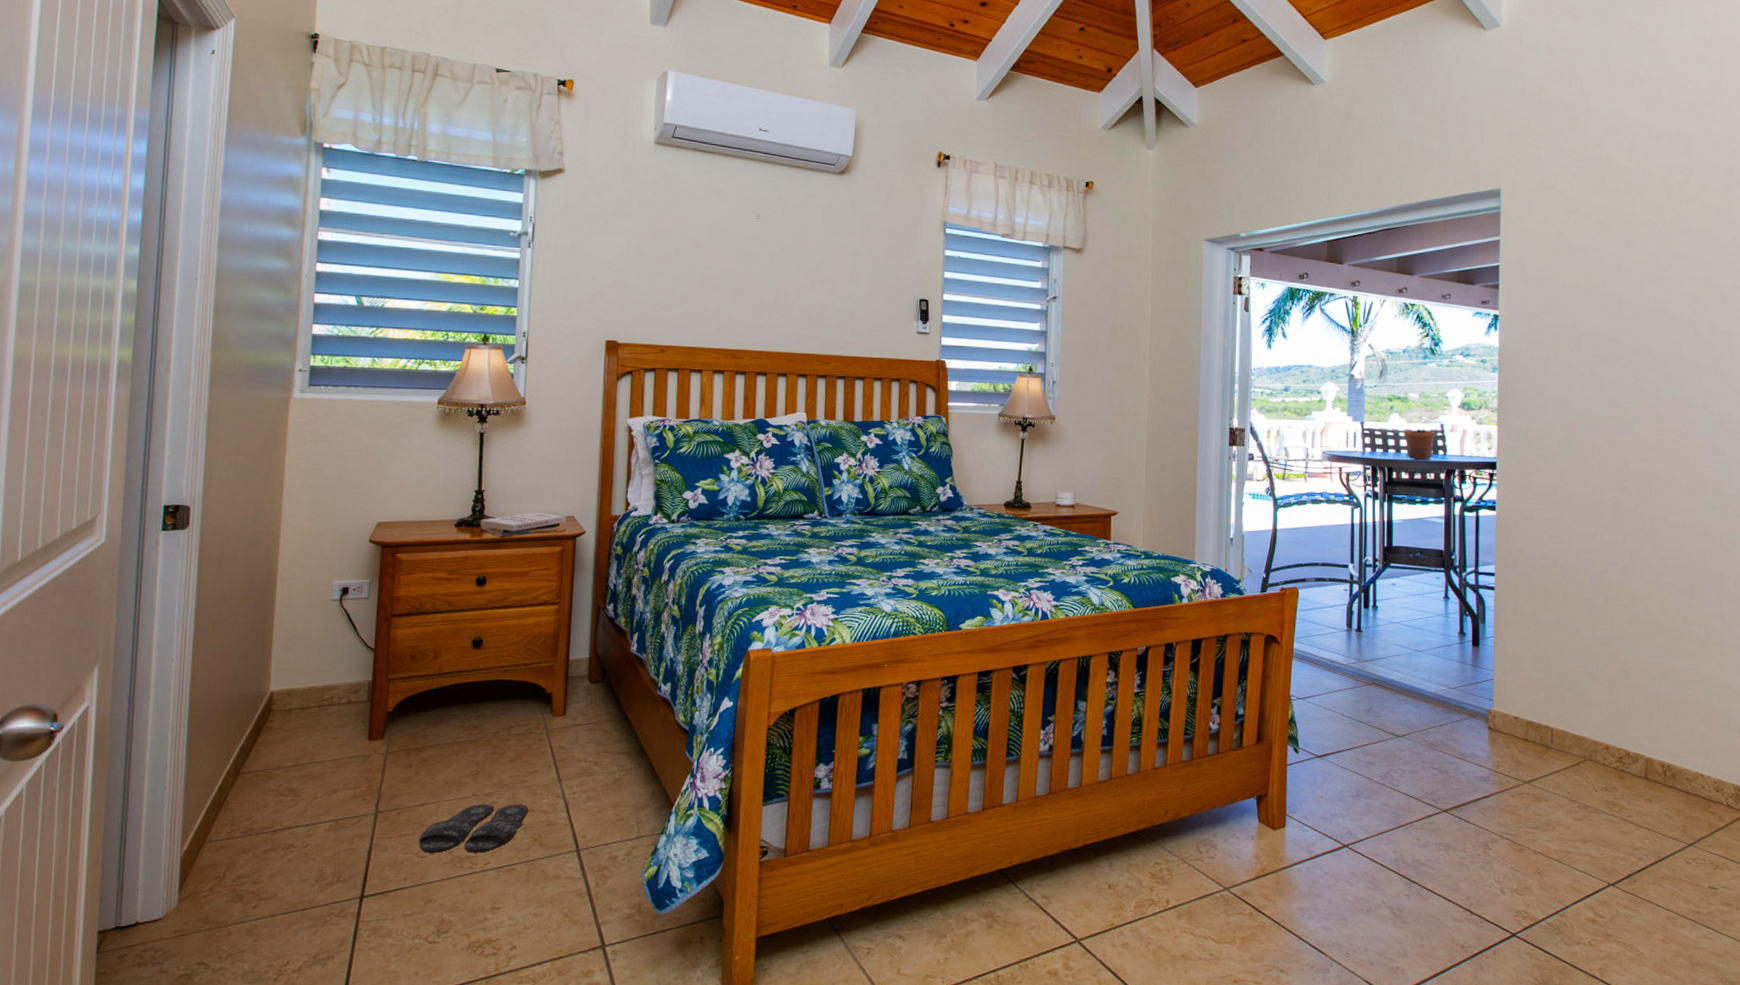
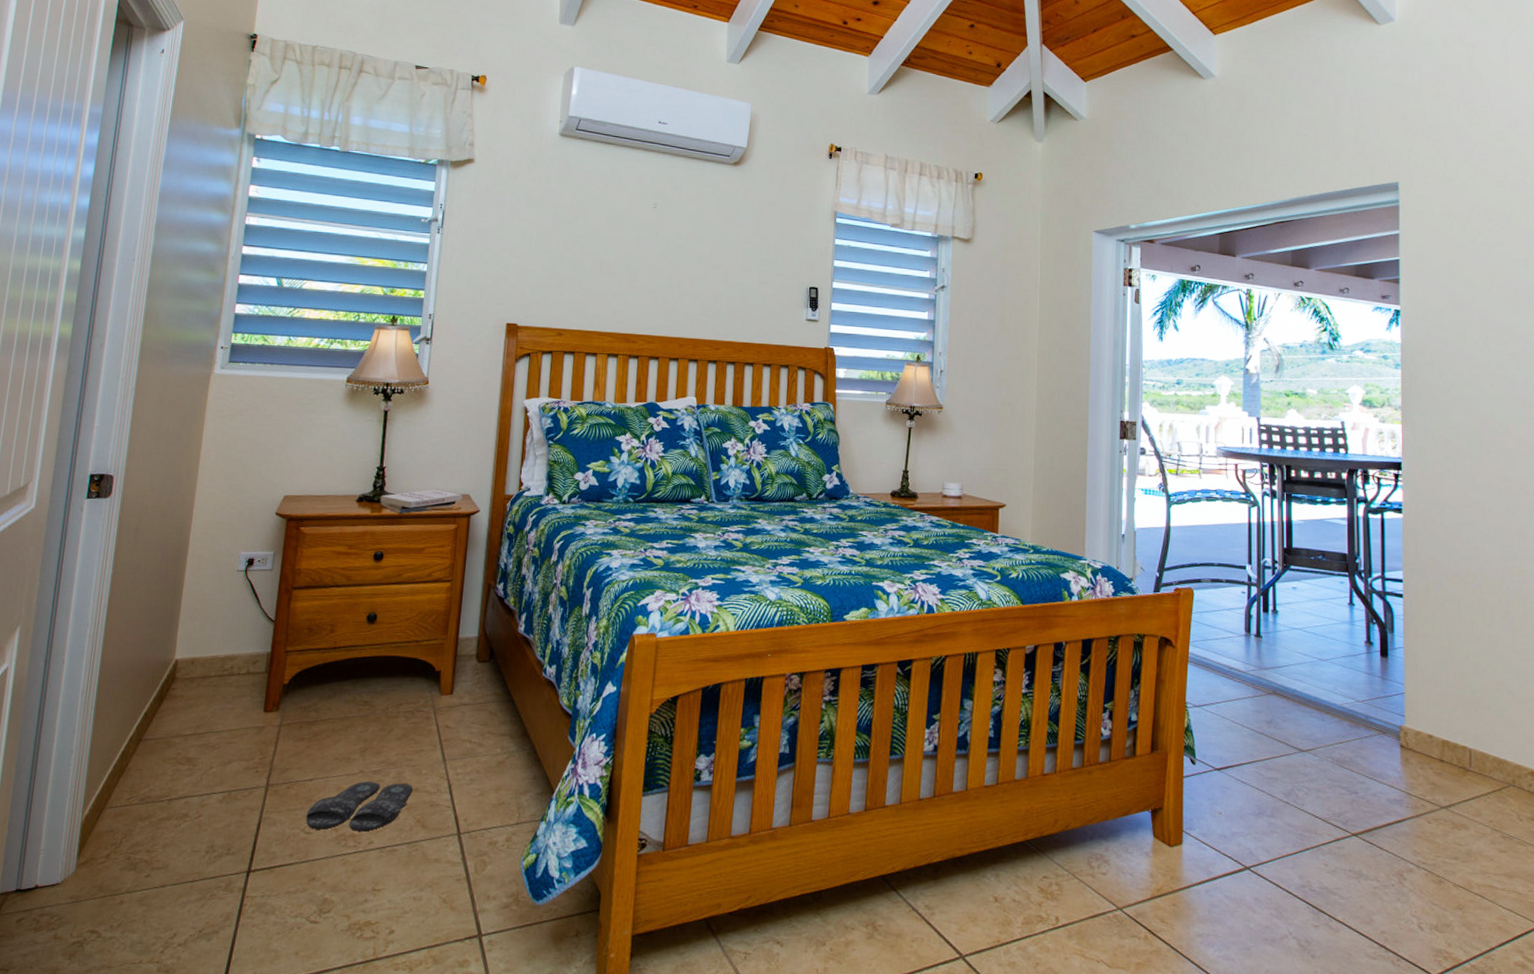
planter: present [1403,429,1436,460] -> none [1301,426,1336,459]

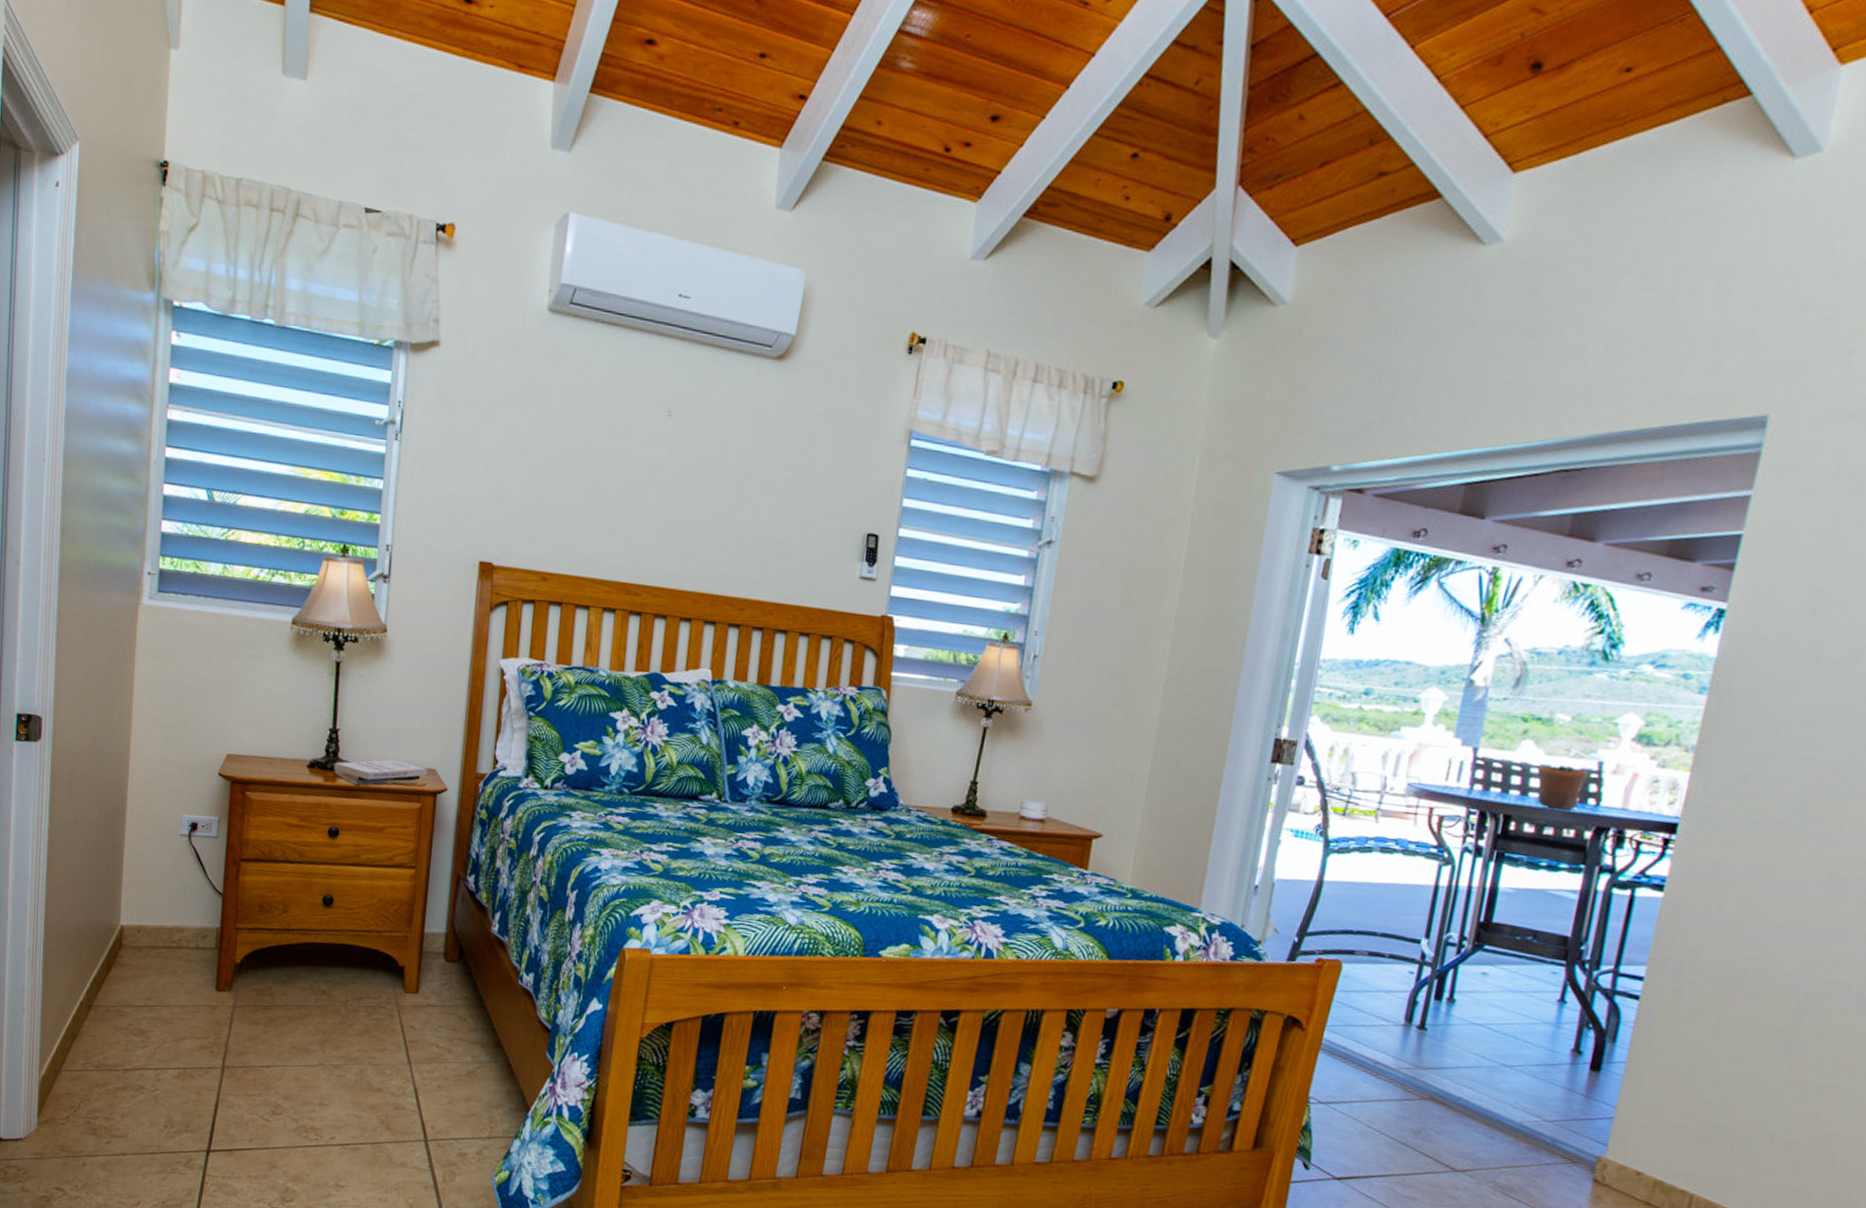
slippers: present [306,781,413,832] -> none [264,1074,377,1126]
planter: none [1301,426,1336,459] -> present [1536,765,1589,811]

